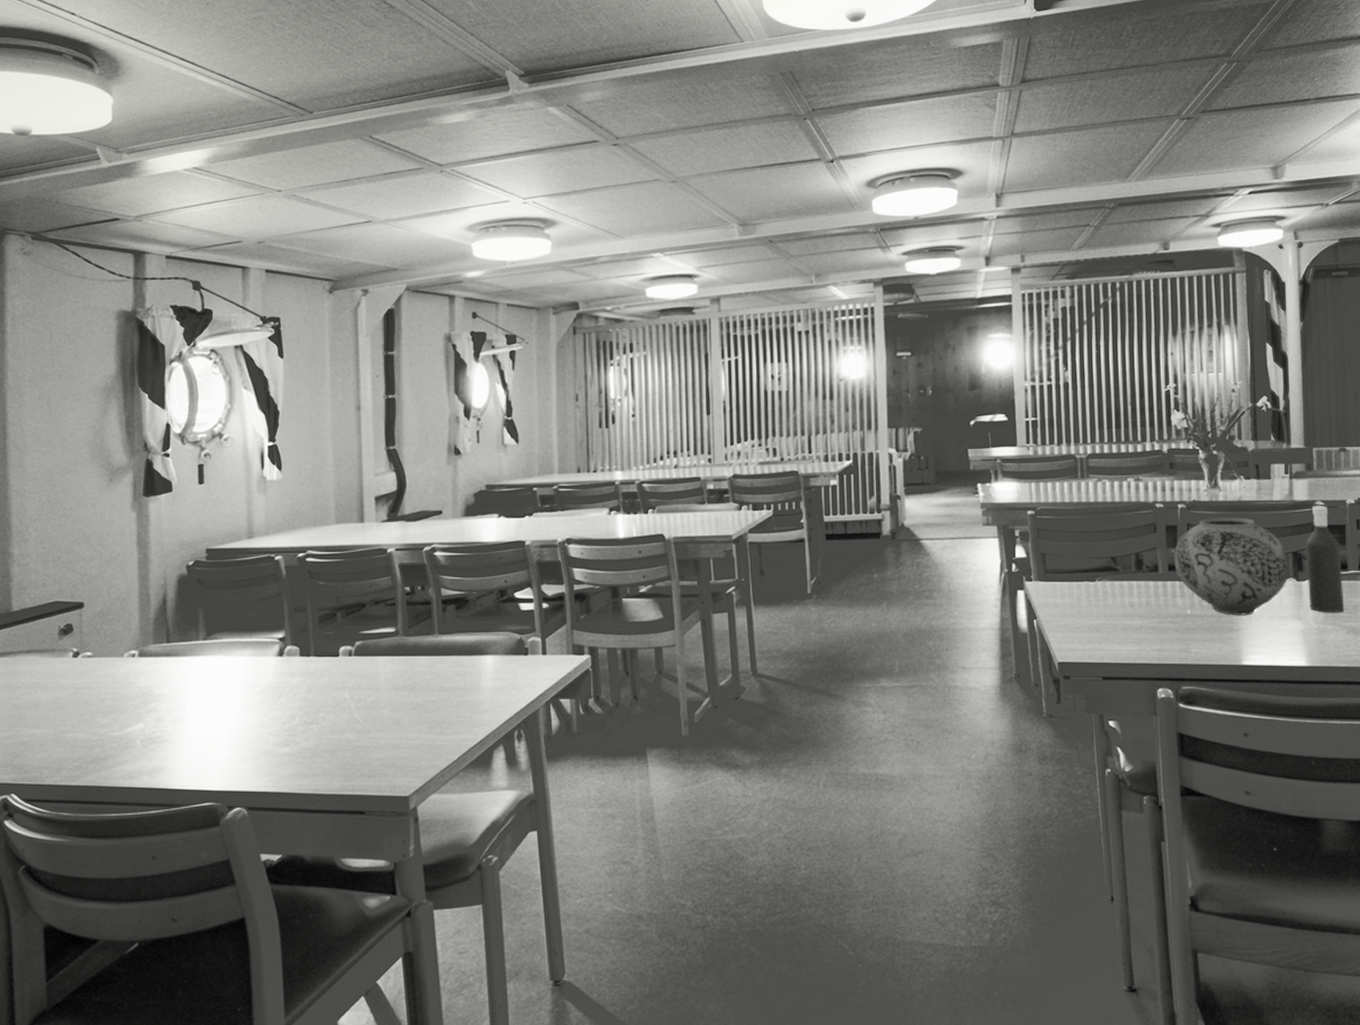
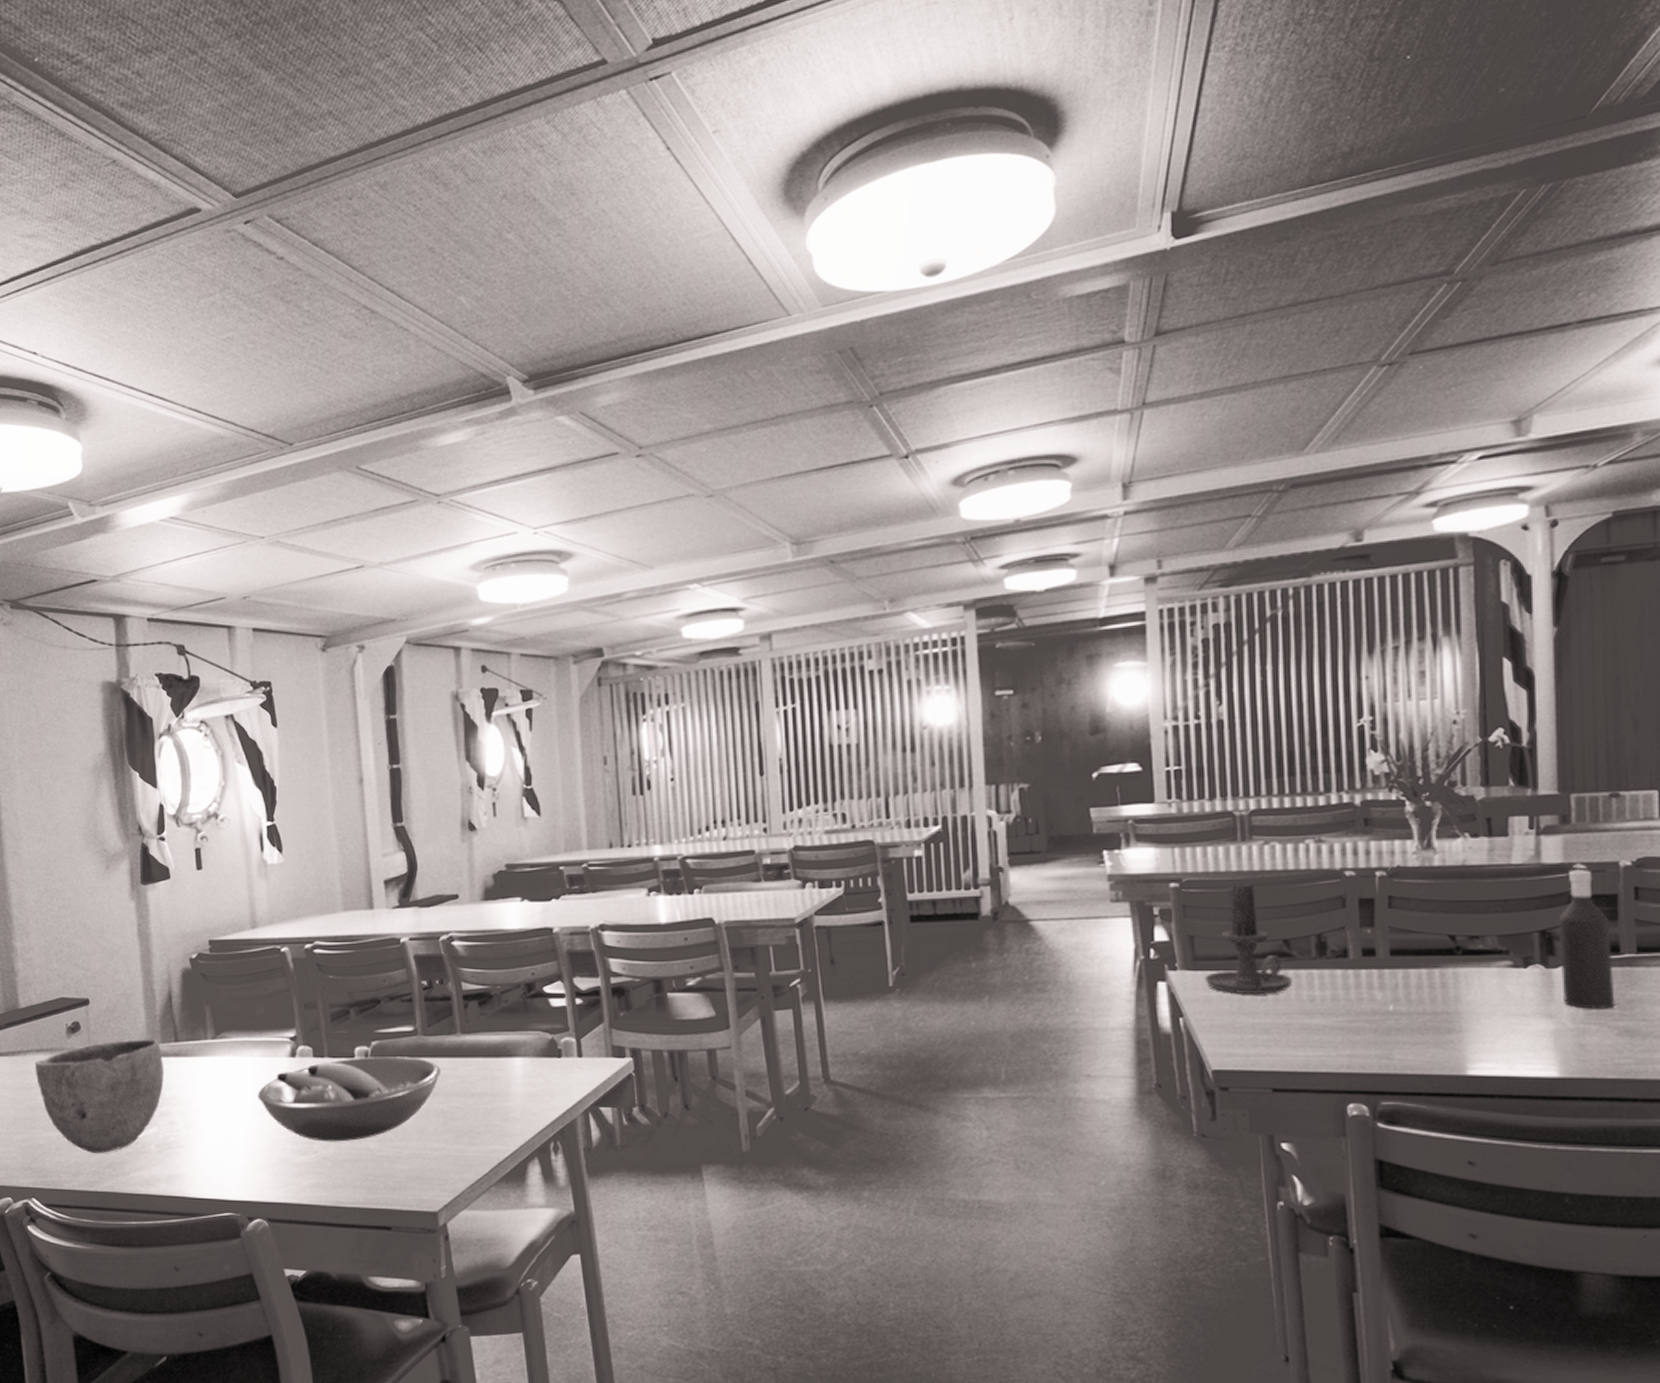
bowl: none [23,640,155,749] -> present [34,1039,165,1153]
fruit bowl: none [244,655,419,734] -> present [257,1057,442,1142]
candle holder: none [1052,511,1118,600] -> present [1204,882,1293,994]
vase: present [1174,517,1290,615] -> none [1370,887,1535,1012]

